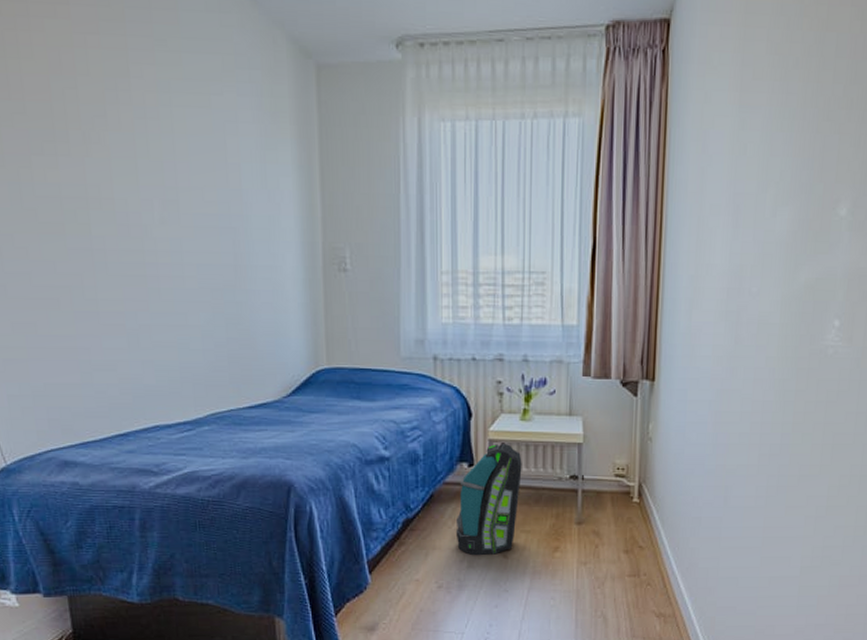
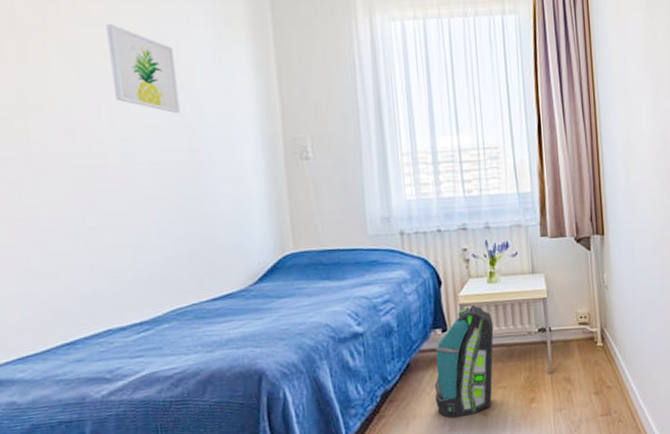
wall art: none [160,117,226,214] -> present [106,24,181,113]

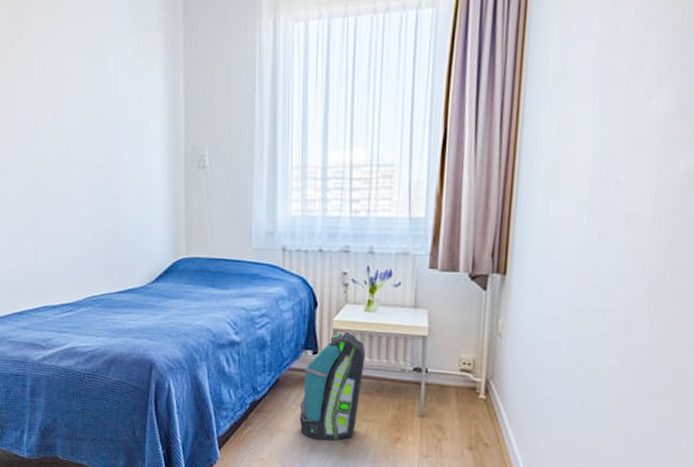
wall art: present [106,24,181,113] -> none [53,37,104,119]

